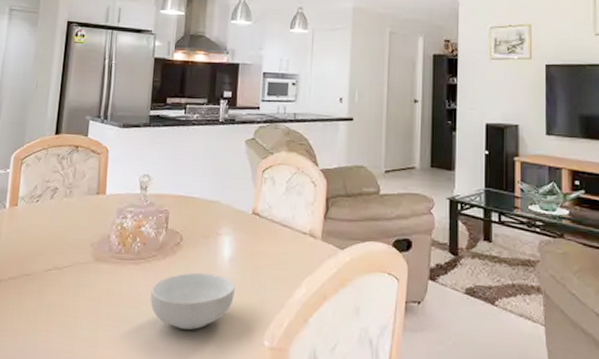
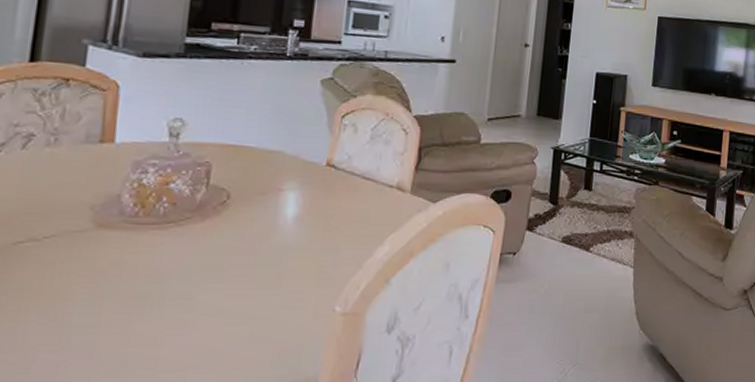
cereal bowl: present [150,272,235,330] -> none [181,235,300,302]

